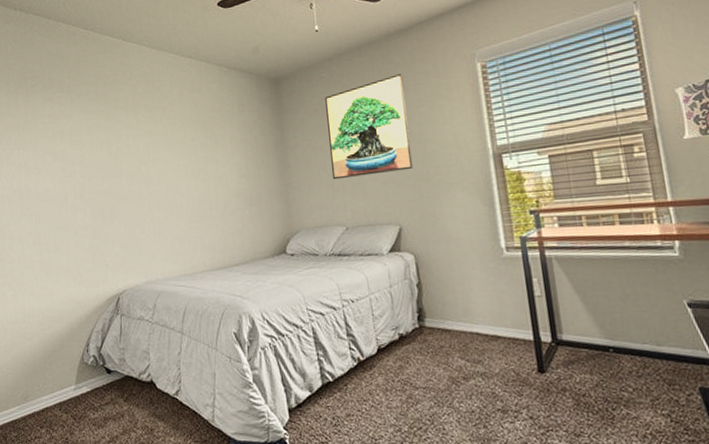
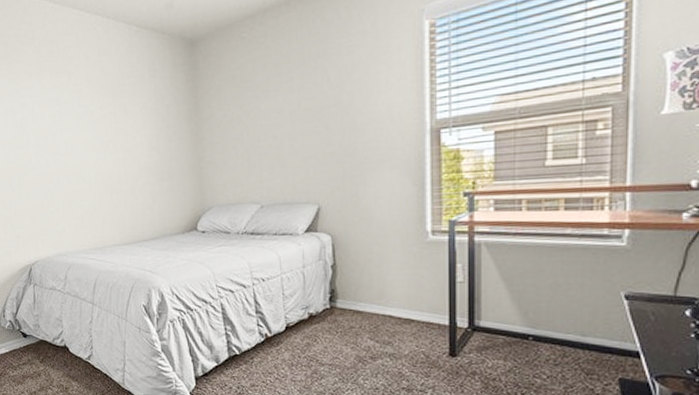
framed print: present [325,74,413,180] -> none [245,34,339,155]

